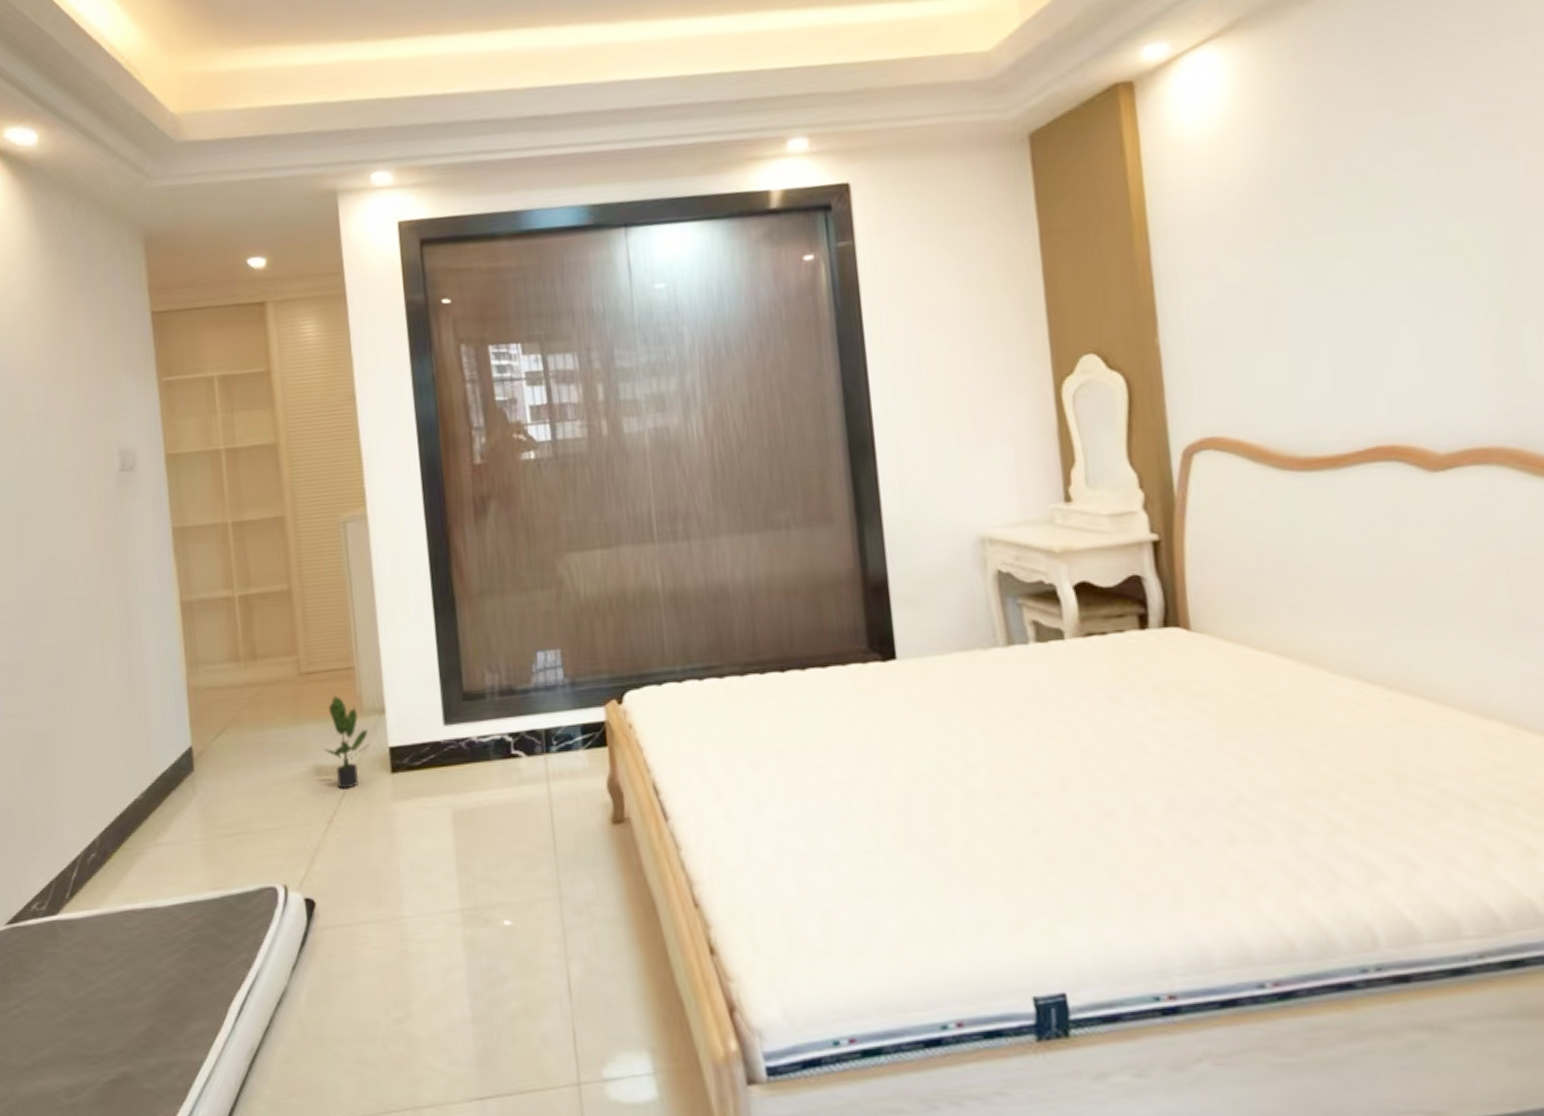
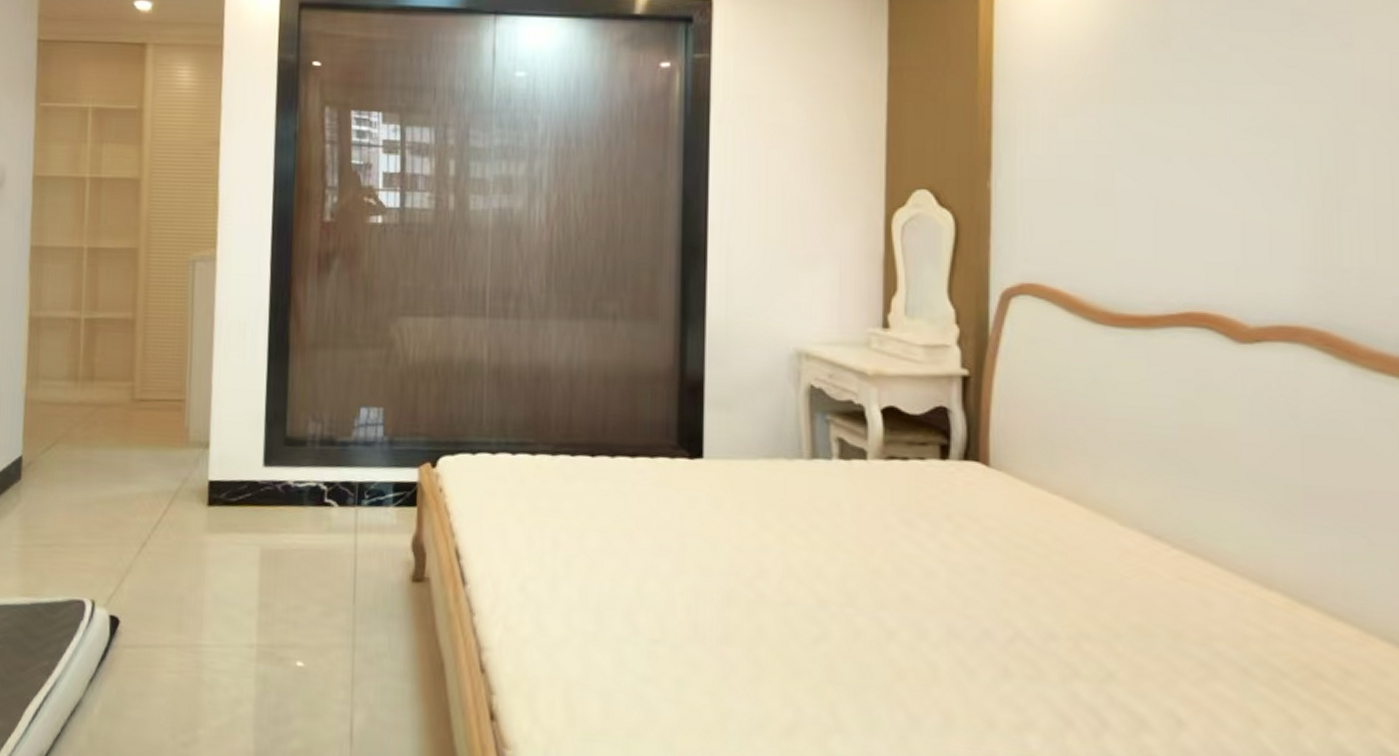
potted plant: present [323,695,369,789] -> none [146,424,191,516]

